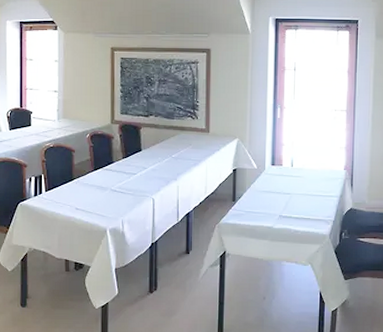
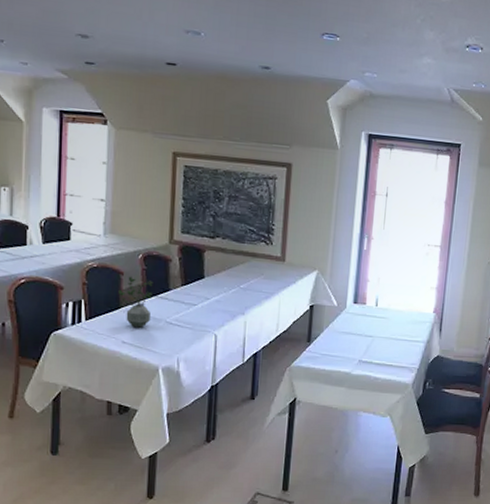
potted plant: none [71,153,99,196] -> present [118,276,153,328]

